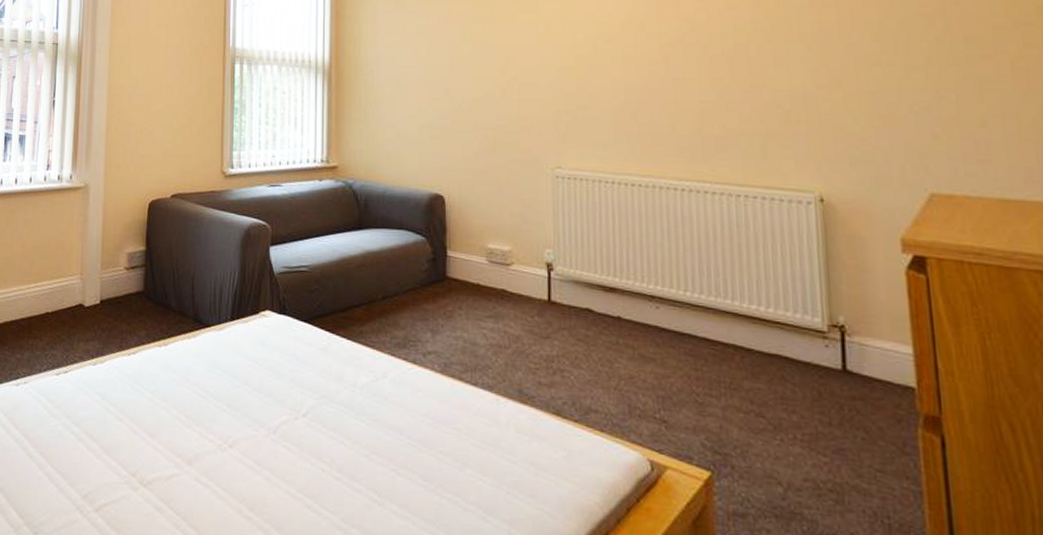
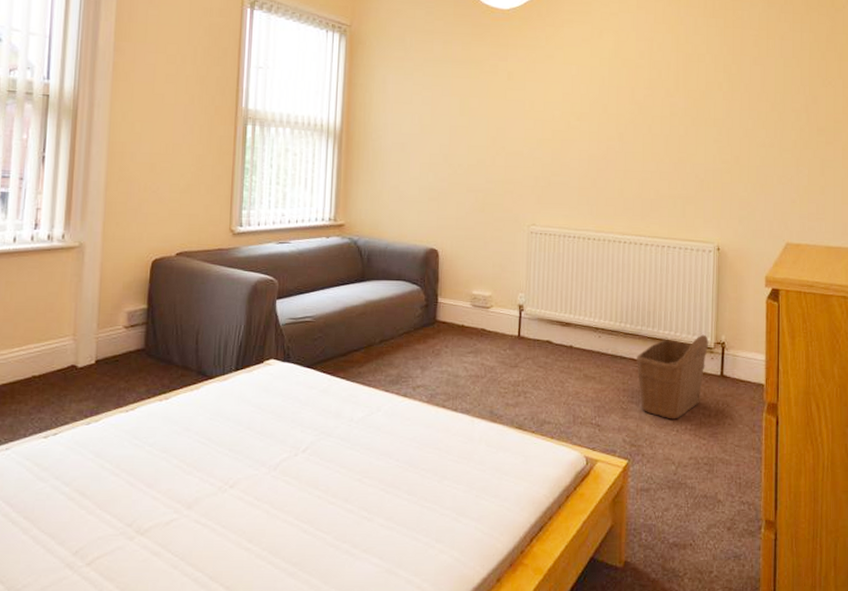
wicker basket: none [712,312,820,424] -> present [637,334,709,419]

